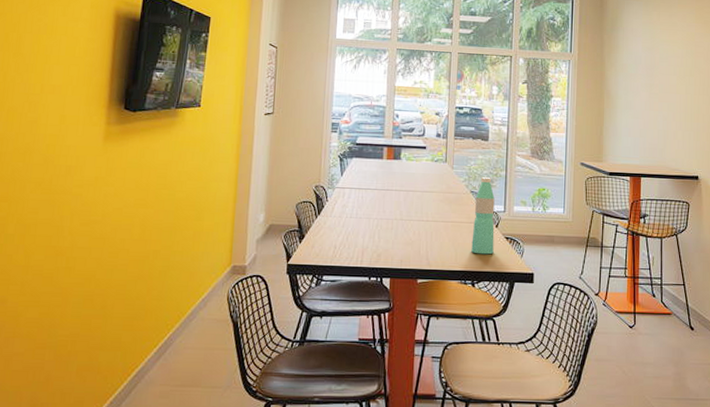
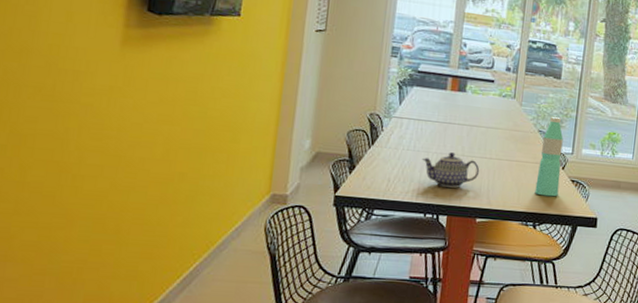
teapot: none [364,217,418,251] -> present [421,152,480,188]

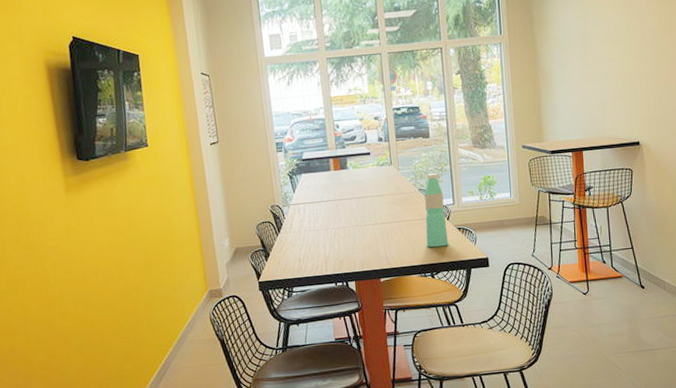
teapot: present [421,152,480,188] -> none [323,225,375,257]

